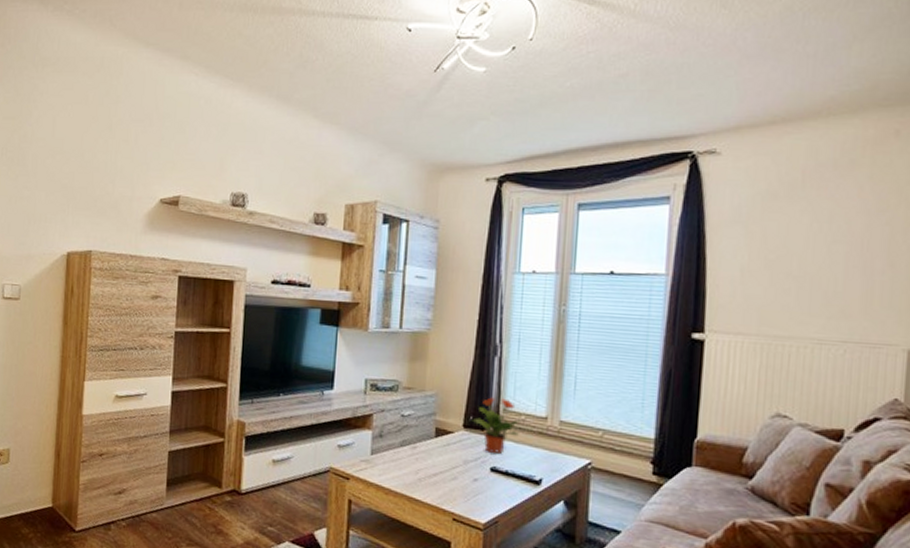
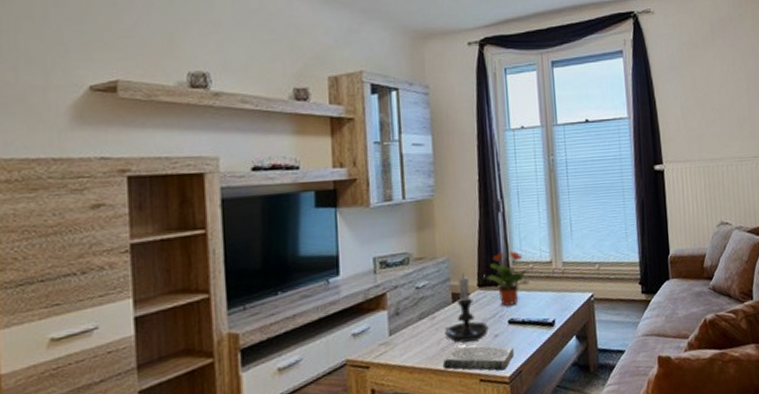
book: none [417,480,492,516] -> present [442,346,514,371]
candle holder: none [424,410,469,480] -> present [445,273,489,343]

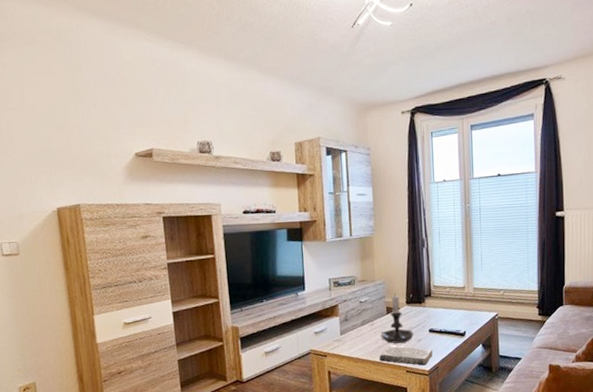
potted plant: present [485,251,531,306] -> none [412,278,448,319]

